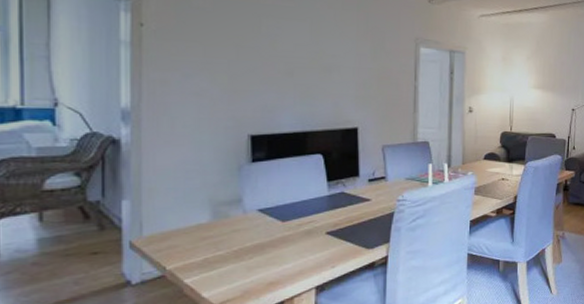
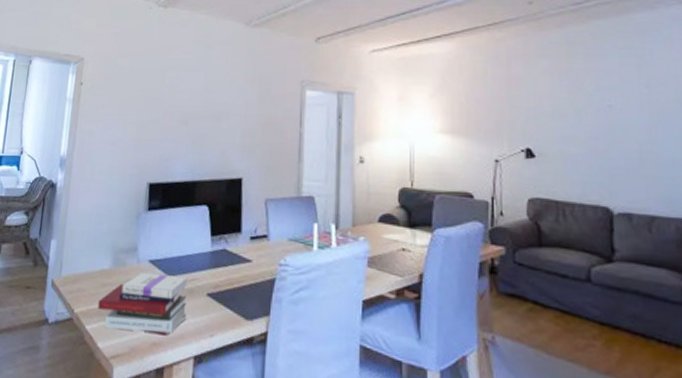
books: none [198,220,306,279] -> present [98,273,188,336]

